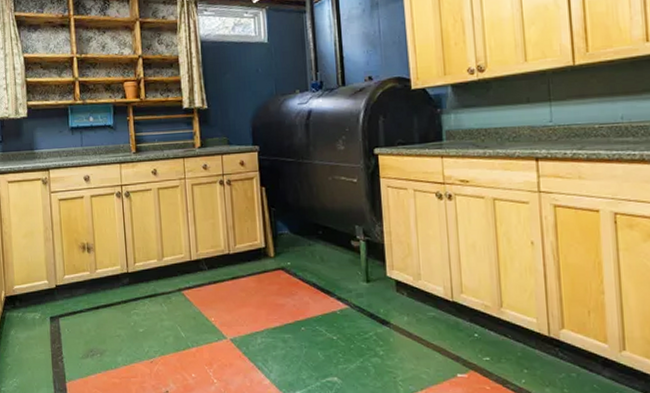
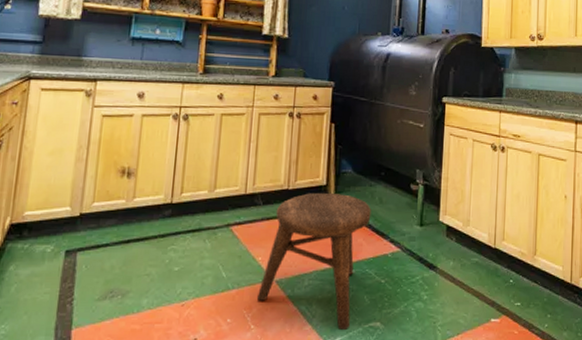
stool: none [215,254,314,384] -> present [256,192,372,330]

